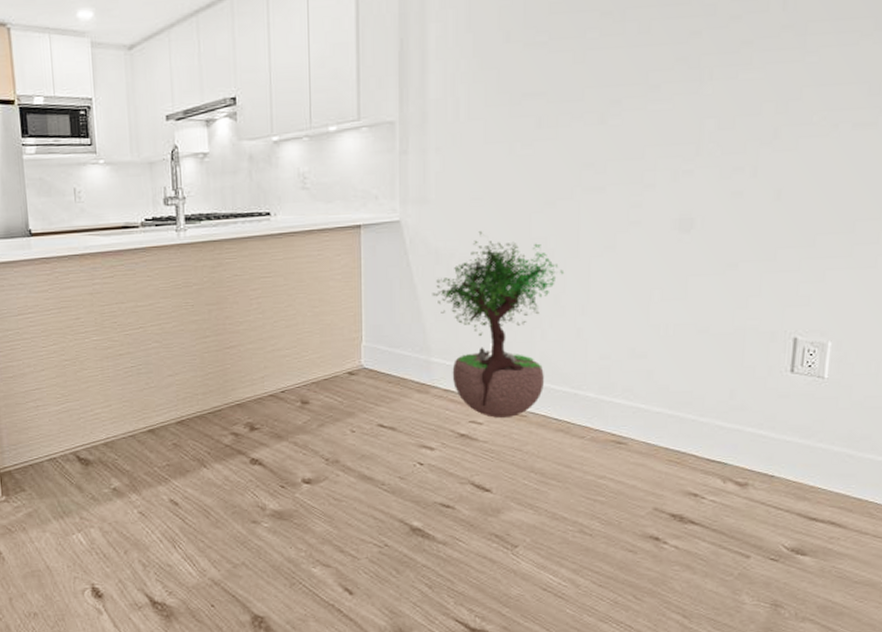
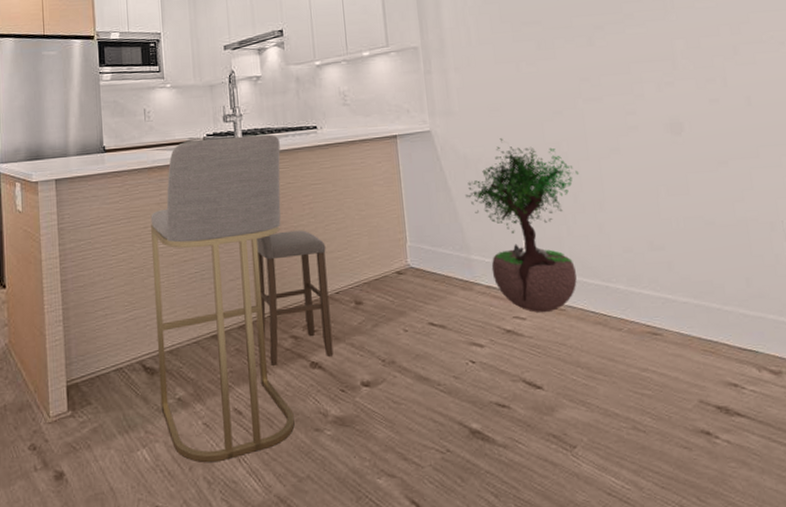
bar stool: none [83,220,232,548] -> present [150,134,295,463]
bar stool: none [198,326,275,461] -> present [257,230,334,366]

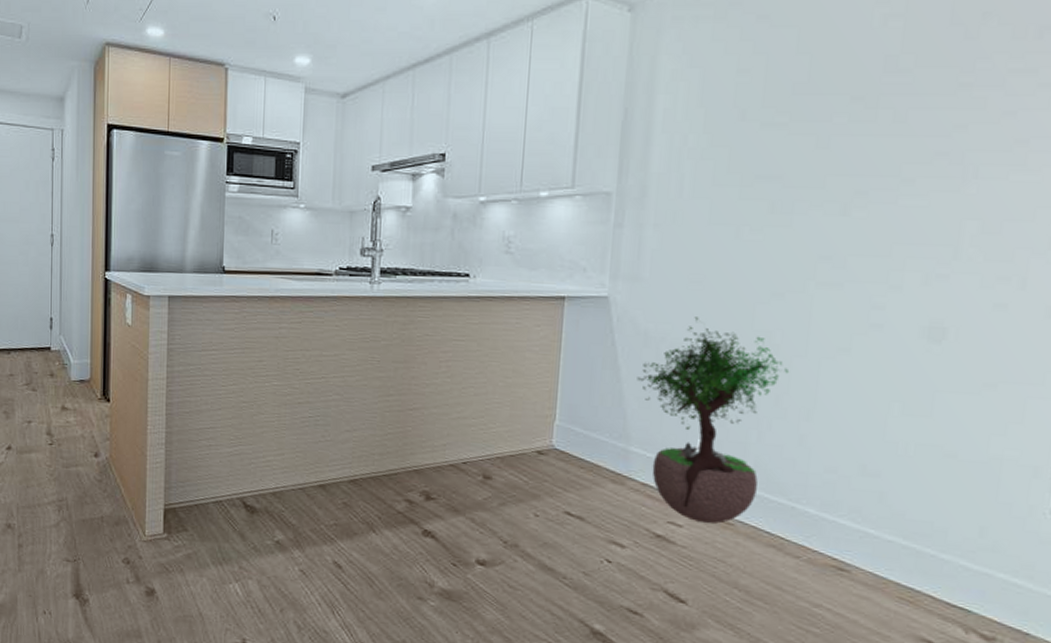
bar stool: present [150,134,295,463] -> none [258,272,423,610]
bar stool: present [257,230,334,366] -> none [376,387,459,528]

